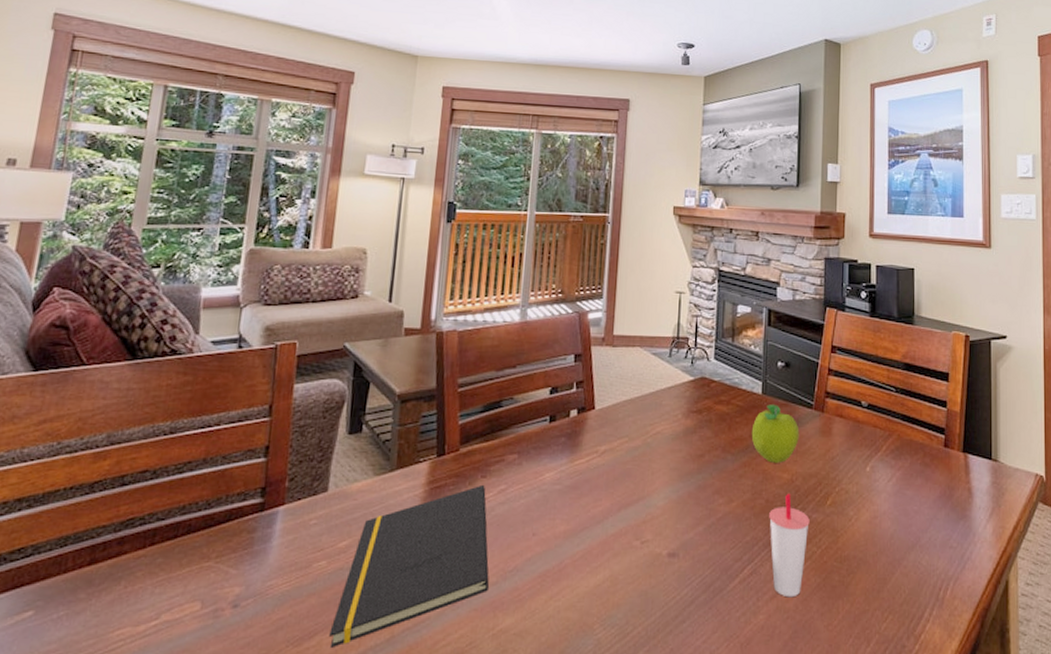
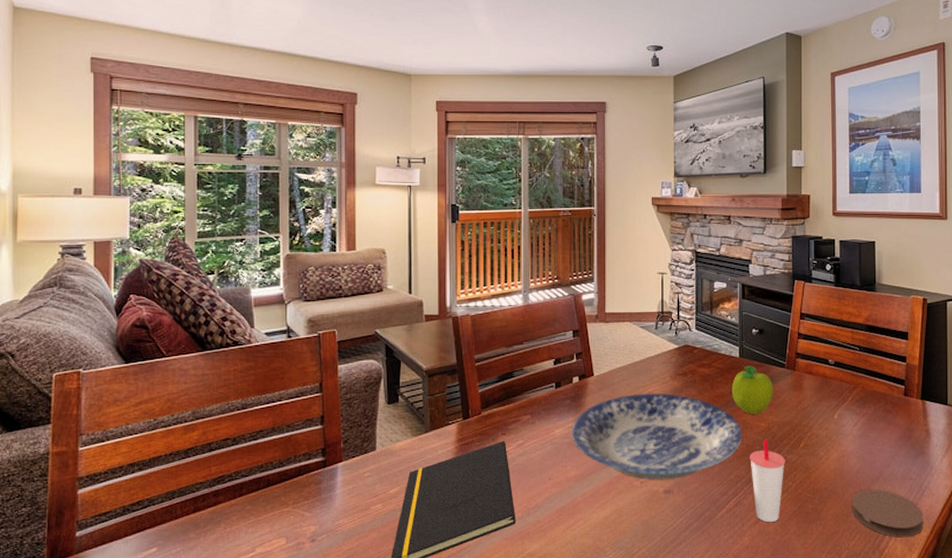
plate: none [564,433,761,540] -> present [572,394,742,480]
coaster: none [885,559,965,620] -> present [852,489,924,538]

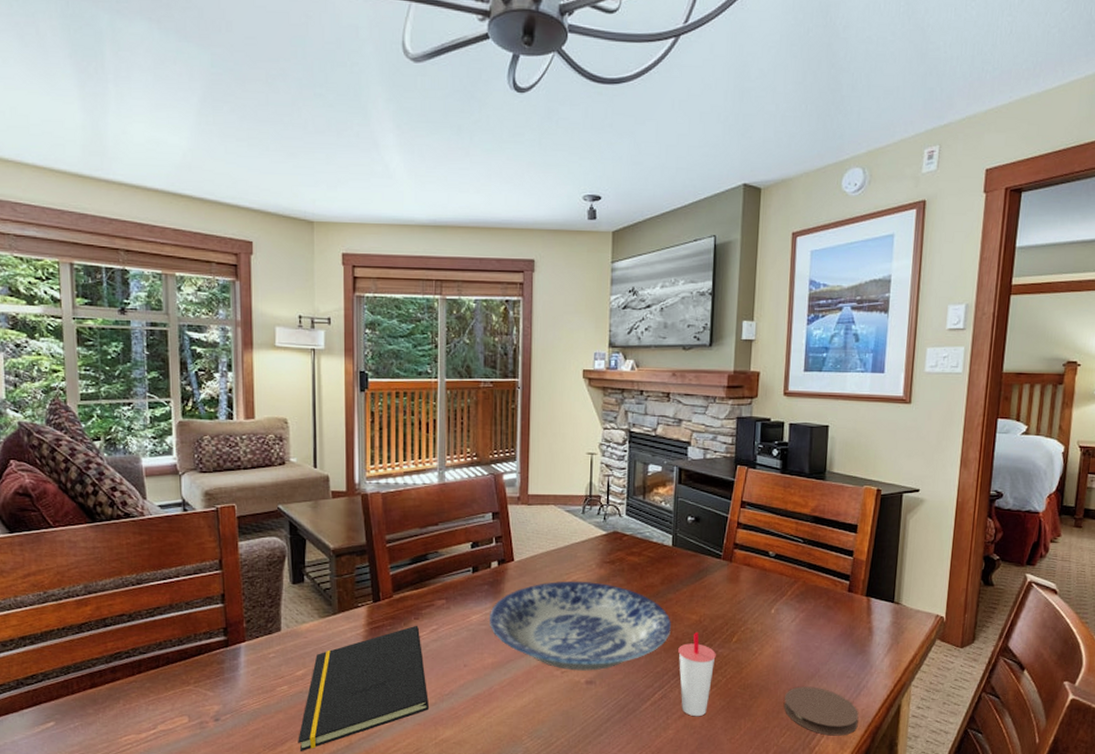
fruit: present [731,366,774,414] -> none [662,555,708,606]

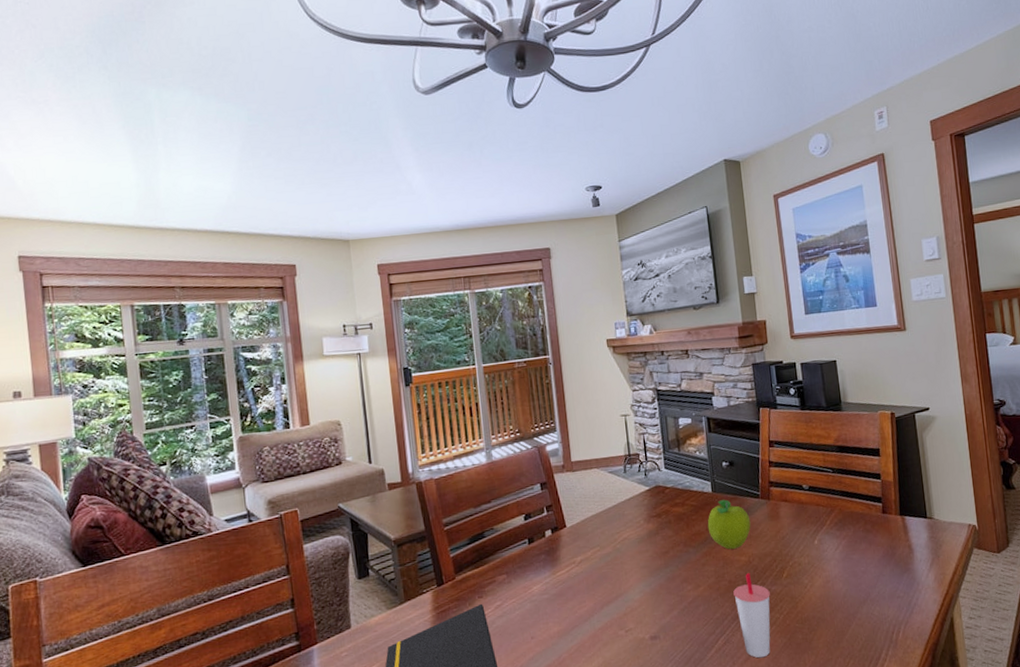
plate: present [490,582,671,671] -> none [550,537,724,628]
fruit: none [662,555,708,606] -> present [707,499,751,550]
coaster: present [784,686,859,736] -> none [842,611,917,659]

